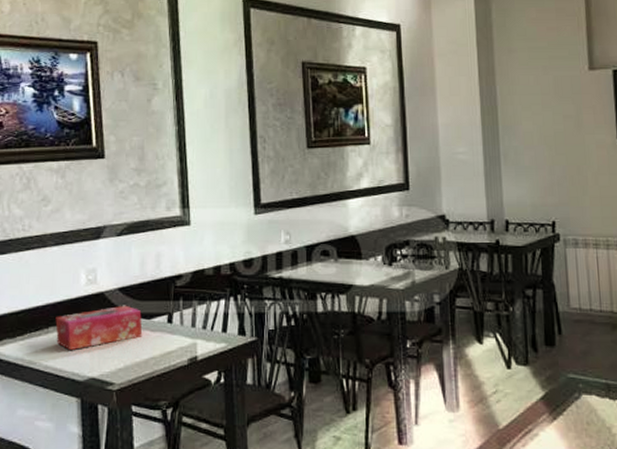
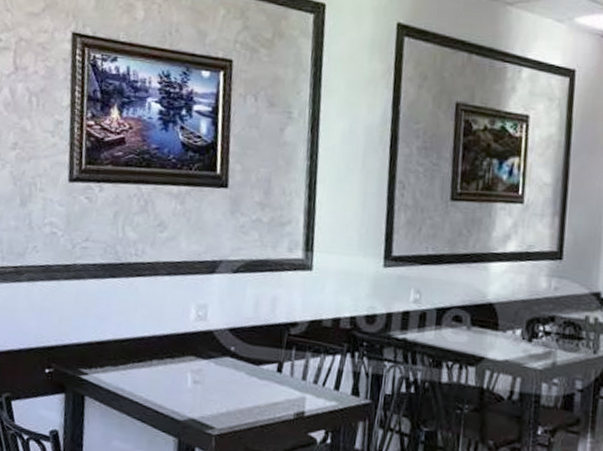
tissue box: present [55,305,143,350] -> none [159,347,251,387]

